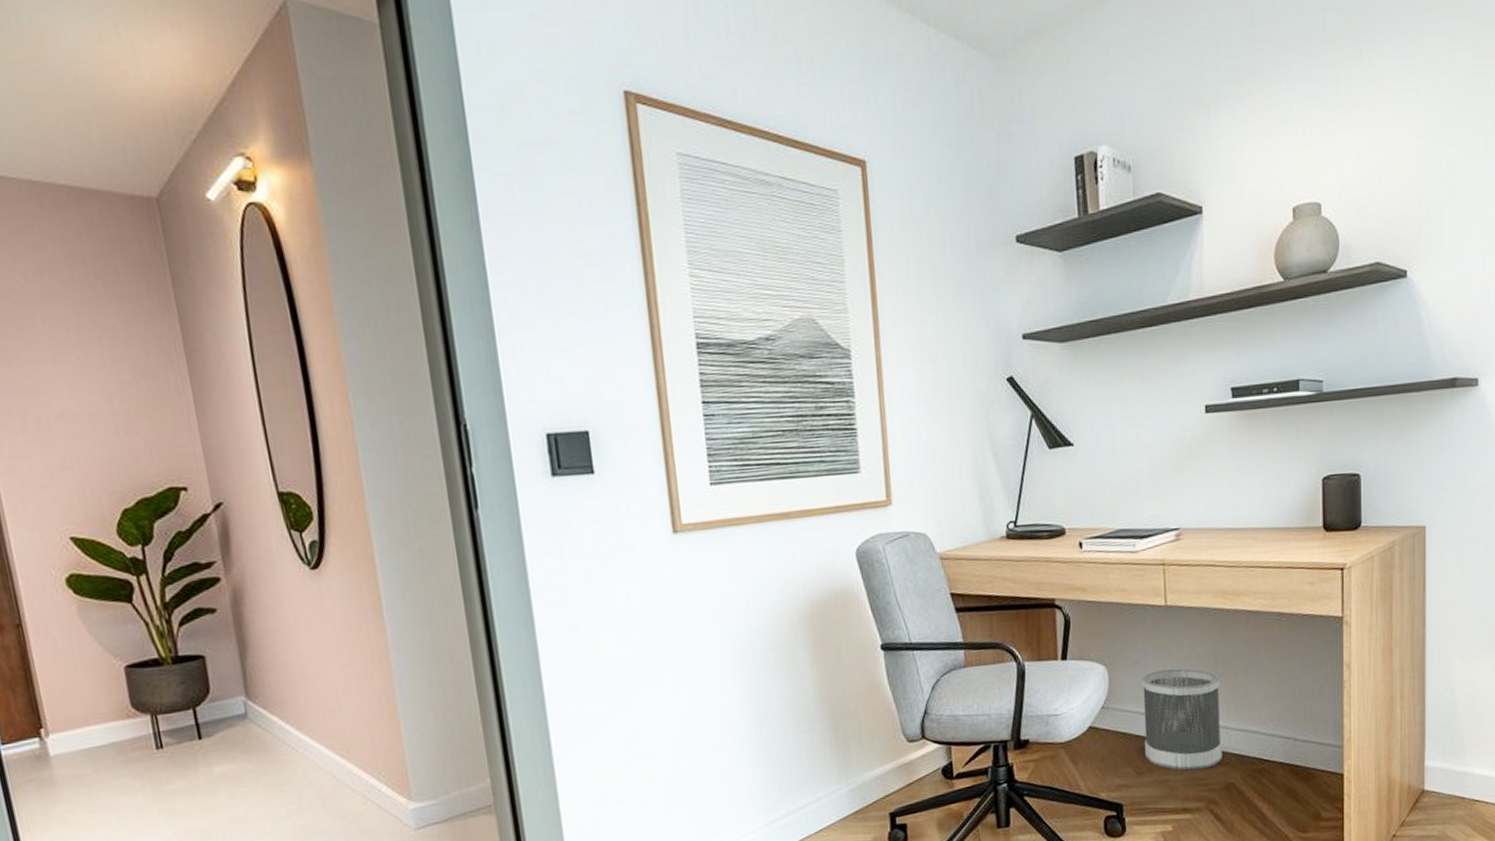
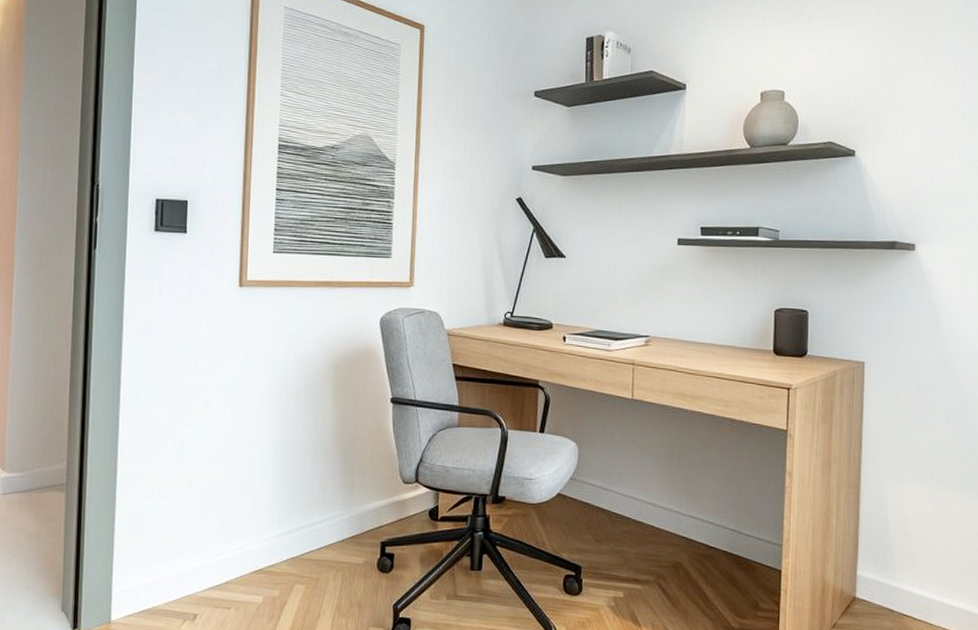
wastebasket: present [1141,668,1222,771] -> none [604,454,675,546]

